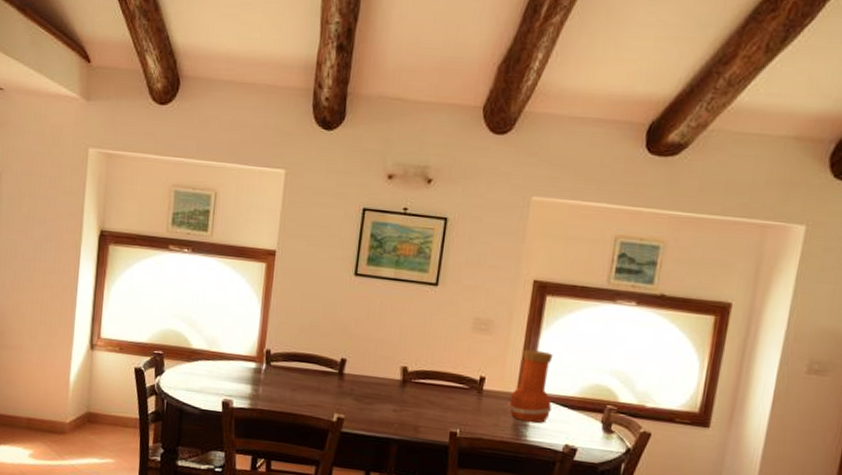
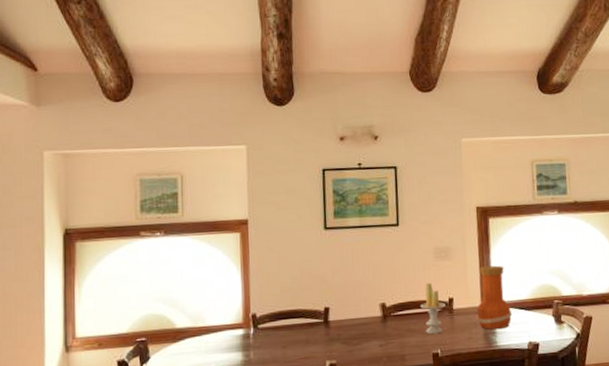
candle: none [446,354,475,413] -> present [420,282,445,335]

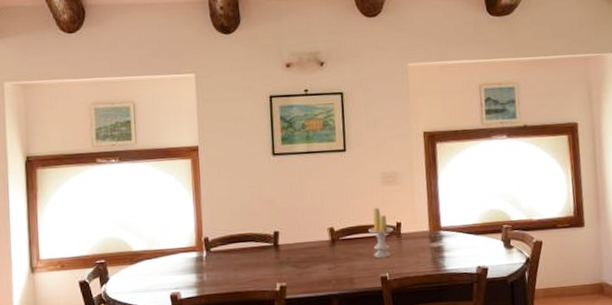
vase: present [476,265,512,330] -> none [424,190,460,254]

